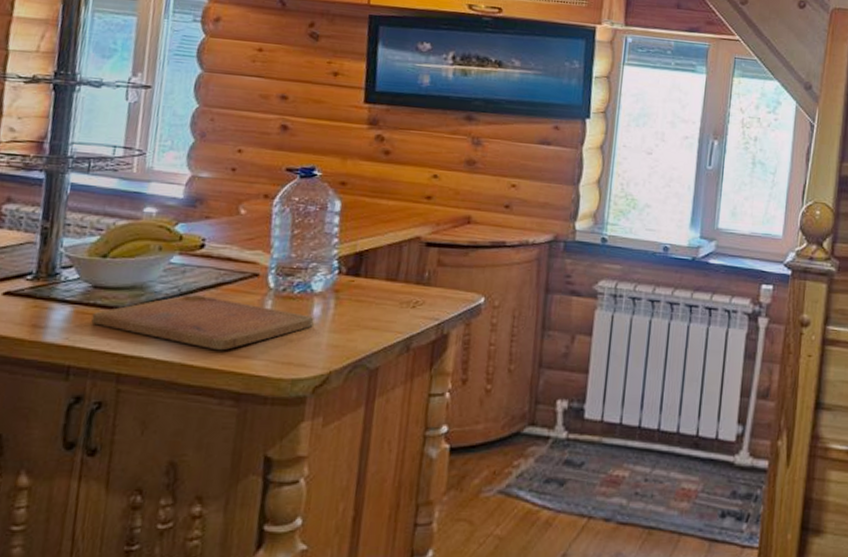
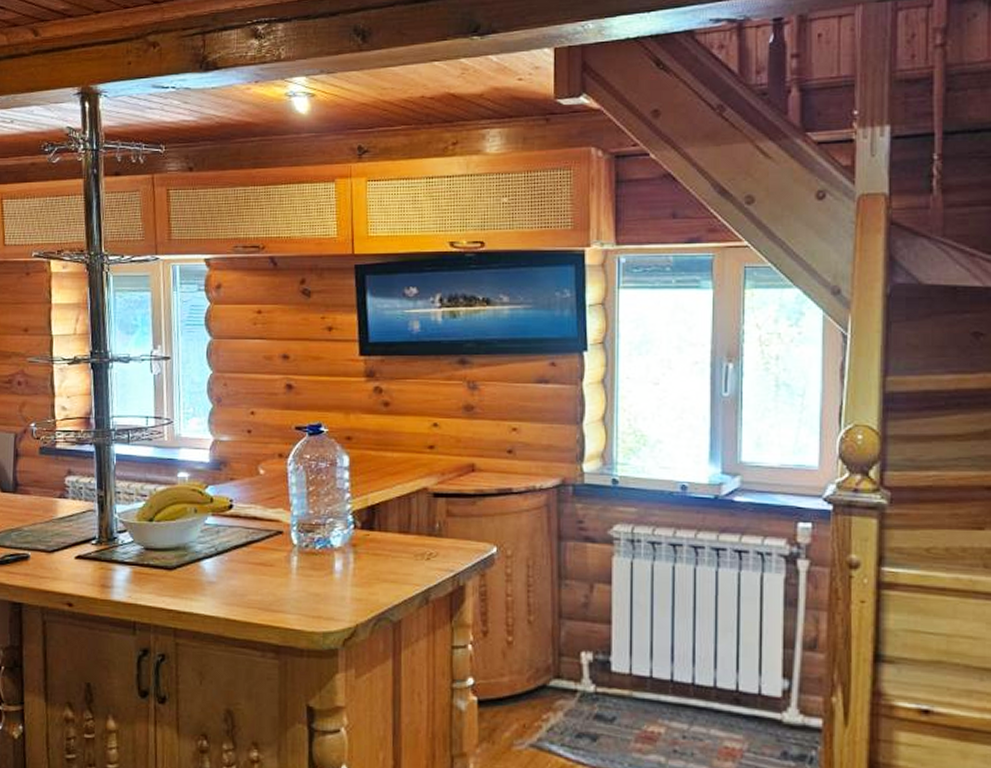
cutting board: present [91,294,314,351] -> none [147,552,337,606]

